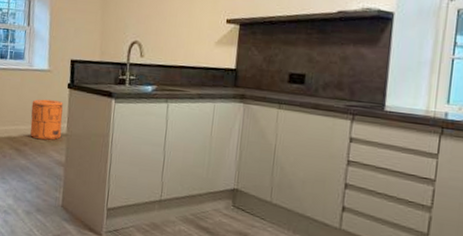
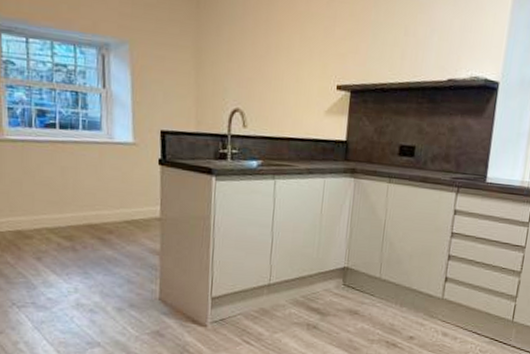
trash can: present [30,99,63,140] -> none [114,178,155,226]

